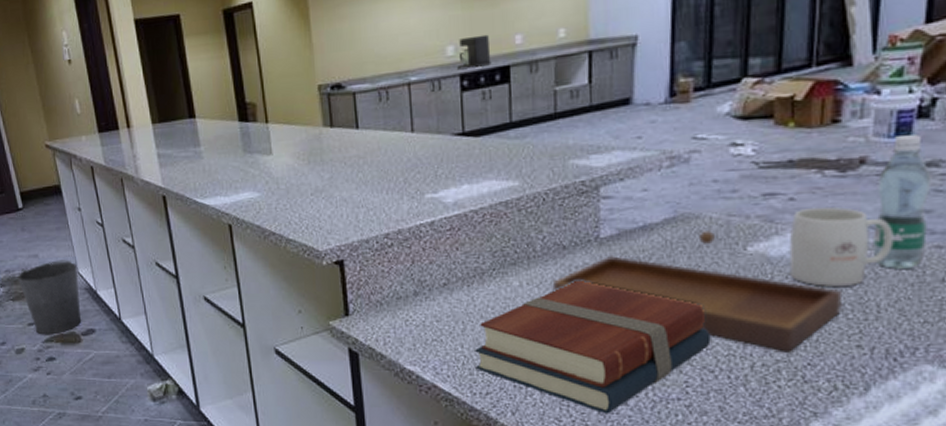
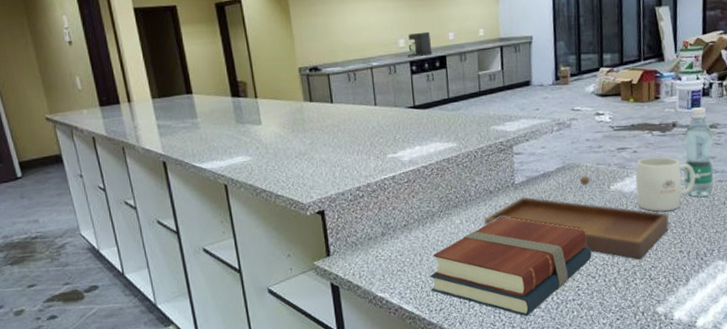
bucket: present [17,260,82,335] -> none [15,223,84,296]

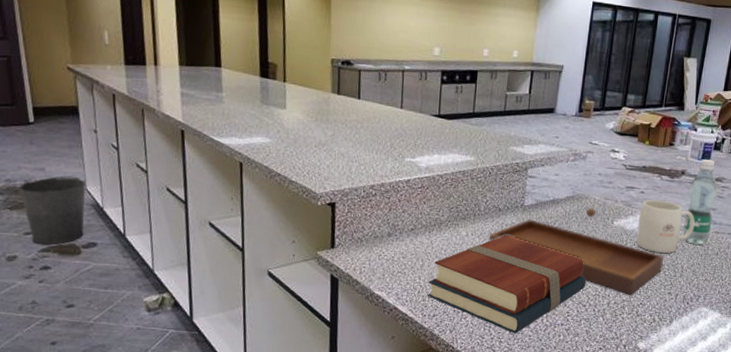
bucket: none [15,223,84,296] -> present [18,175,87,245]
coffee maker: present [408,31,433,57] -> none [440,43,465,68]

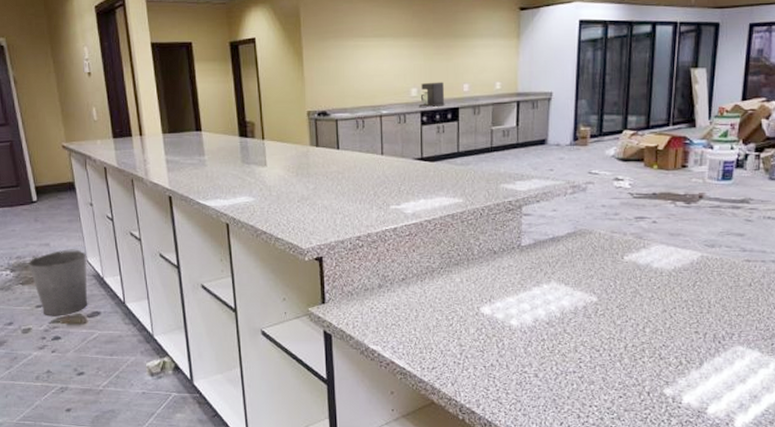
books: present [428,234,586,334] -> none [425,278,598,384]
coffee maker: none [440,43,465,68] -> present [419,82,445,107]
tray: present [488,208,665,295] -> none [485,243,687,337]
mug: present [636,199,695,254] -> none [652,228,720,289]
bottle: present [682,159,718,245] -> none [706,179,744,276]

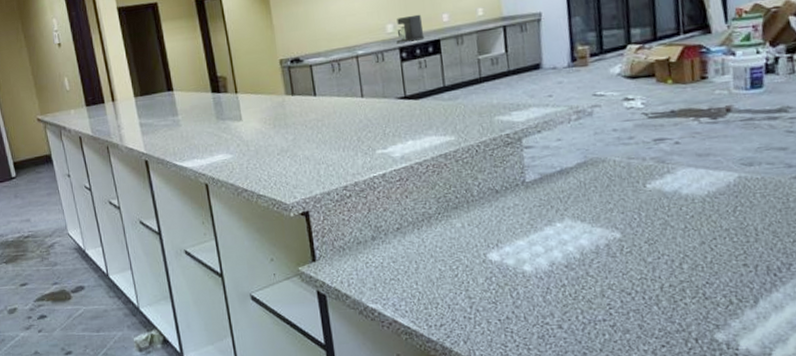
bucket: present [27,249,88,317] -> none [10,222,72,295]

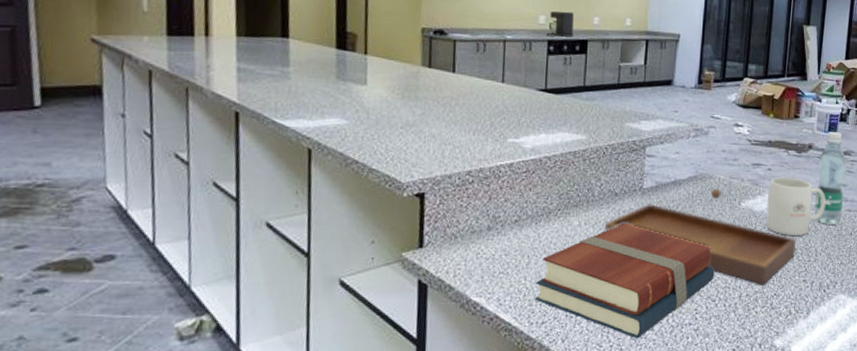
books: none [428,219,626,338] -> present [535,222,715,339]
tray: none [489,172,729,274] -> present [604,188,797,285]
mug: none [679,148,761,216] -> present [766,176,826,237]
bottle: none [742,87,786,198] -> present [814,132,847,225]

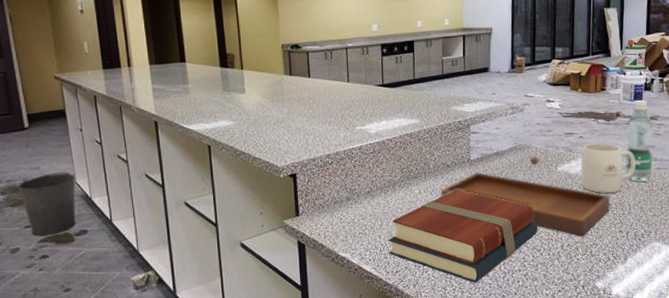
bucket: none [11,171,107,261] -> present [17,172,76,236]
coffee maker: present [546,11,574,37] -> none [379,19,402,40]

